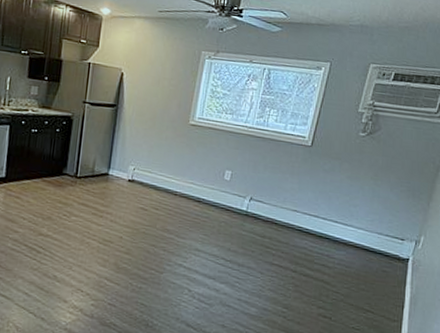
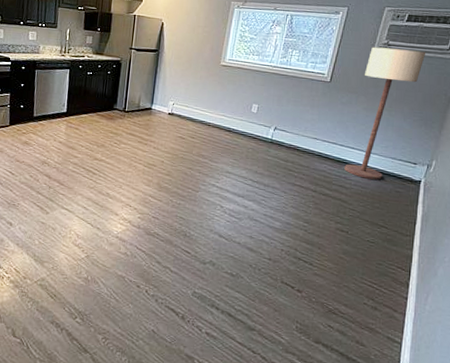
floor lamp: none [327,108,414,258] -> present [344,47,426,180]

